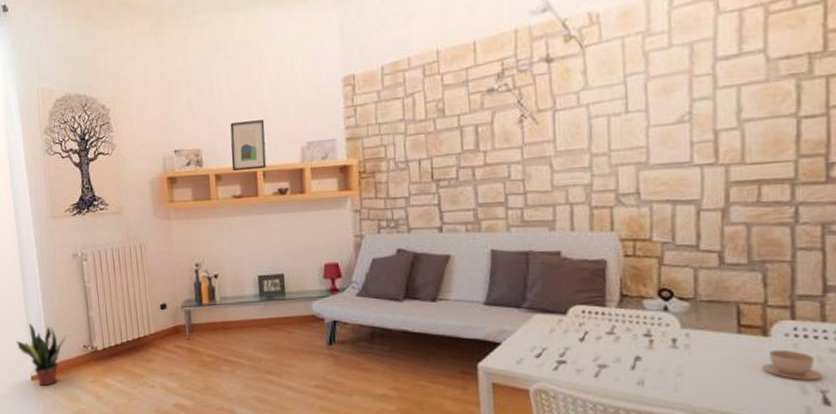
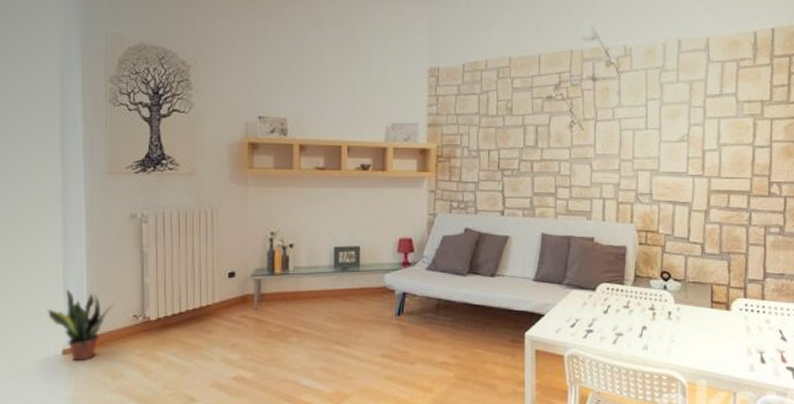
picture frame: present [230,120,267,171] -> none [317,97,353,144]
teacup: present [763,349,824,380] -> none [725,321,762,344]

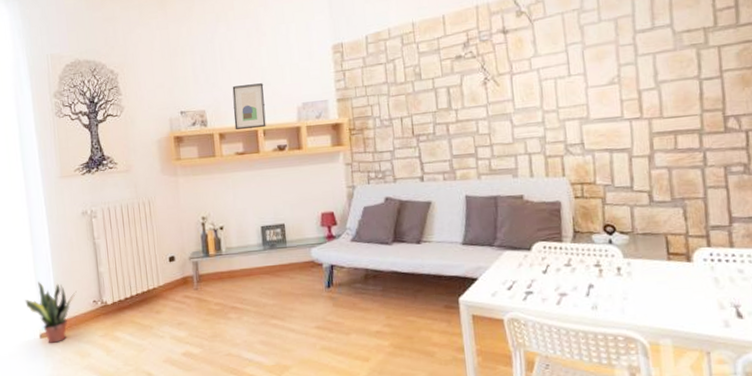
picture frame: none [317,97,353,144] -> present [232,83,266,130]

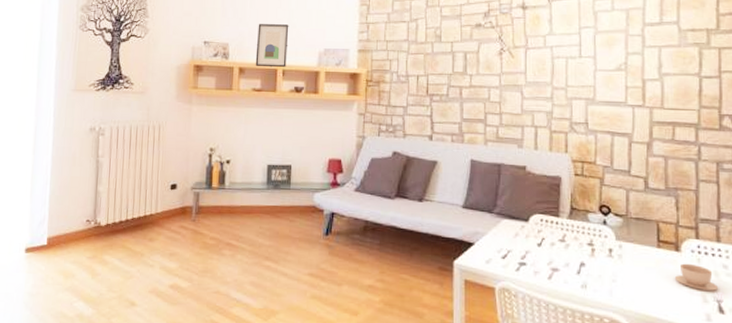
potted plant: present [24,281,77,344] -> none [15,193,71,261]
teacup: none [689,272,736,298] -> present [675,263,719,291]

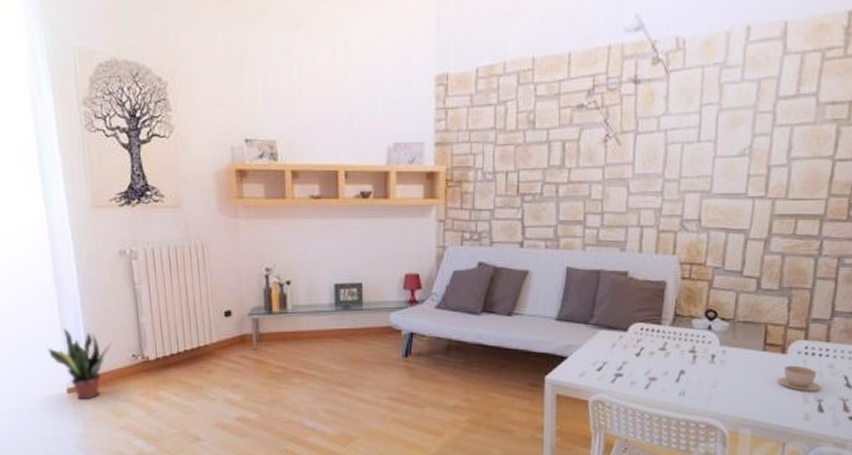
potted plant: none [15,193,71,261] -> present [47,328,112,400]
picture frame: present [255,24,289,68] -> none [310,114,350,169]

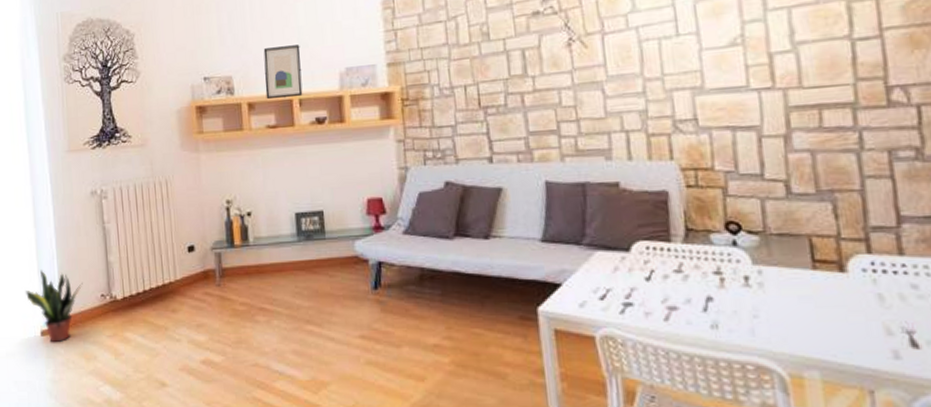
picture frame: none [310,114,350,169] -> present [263,44,303,99]
teacup: present [778,365,822,391] -> none [842,286,908,320]

